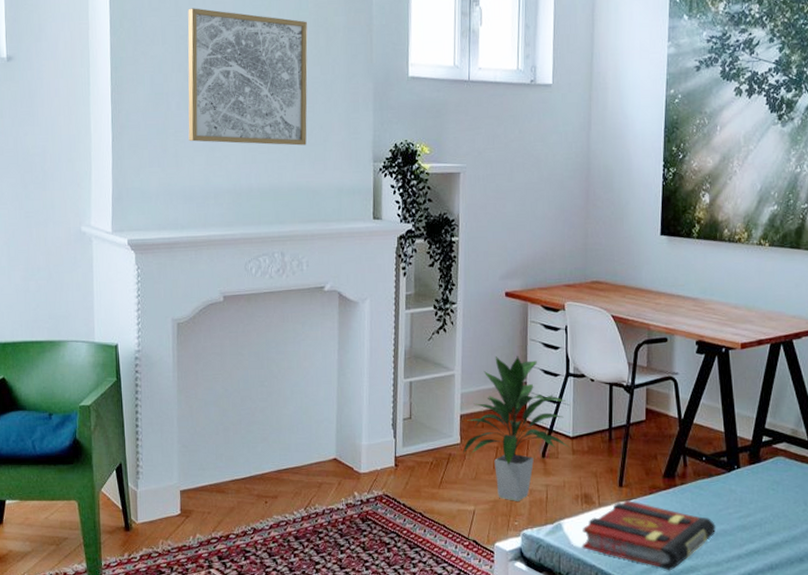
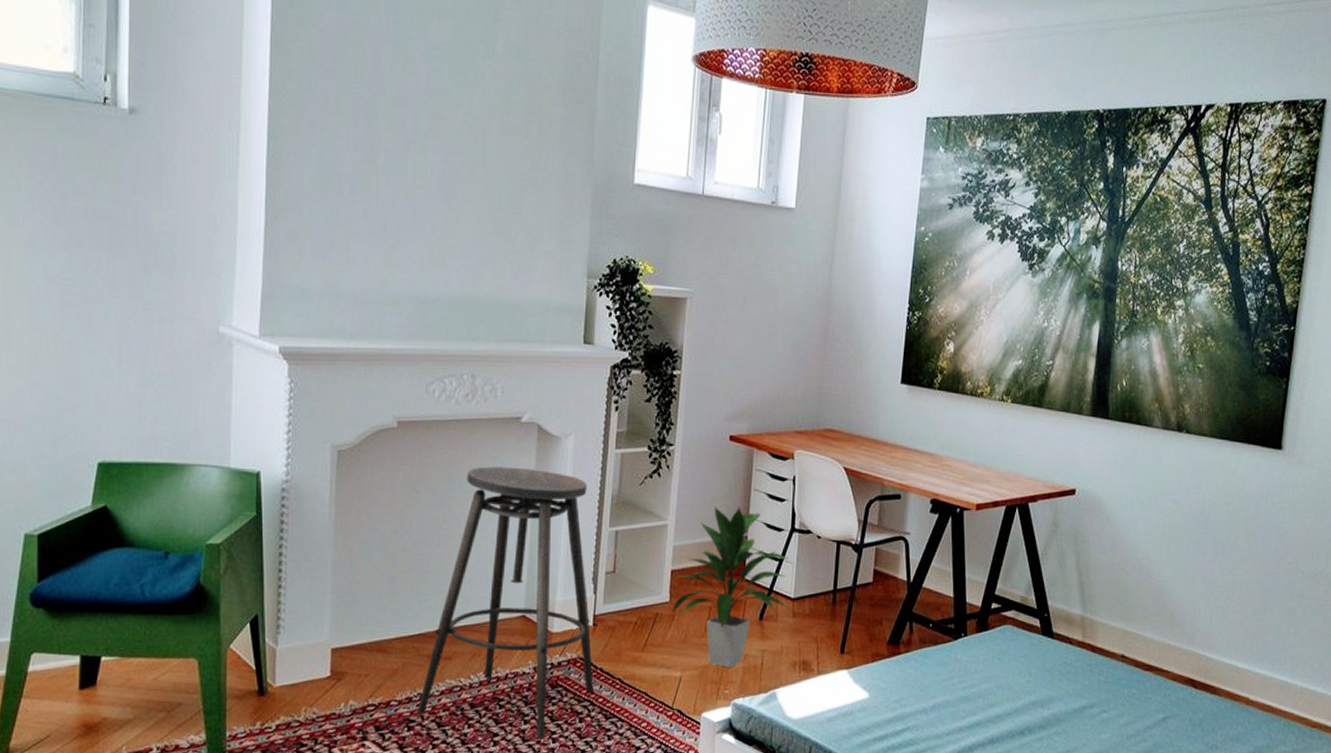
wall art: present [188,8,308,146] -> none [364,75,519,252]
stool: none [251,330,400,567] -> present [416,466,595,739]
book: present [582,500,717,571] -> none [797,668,939,744]

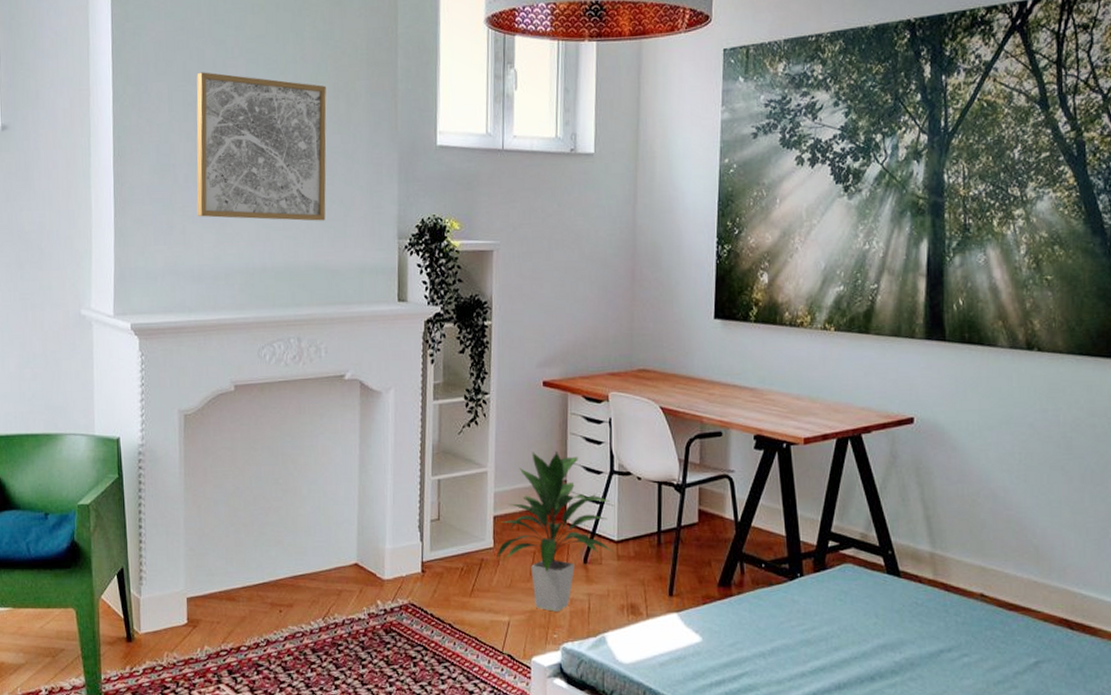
wall art: none [364,75,519,252] -> present [196,72,327,221]
stool: present [416,466,595,739] -> none [264,422,427,683]

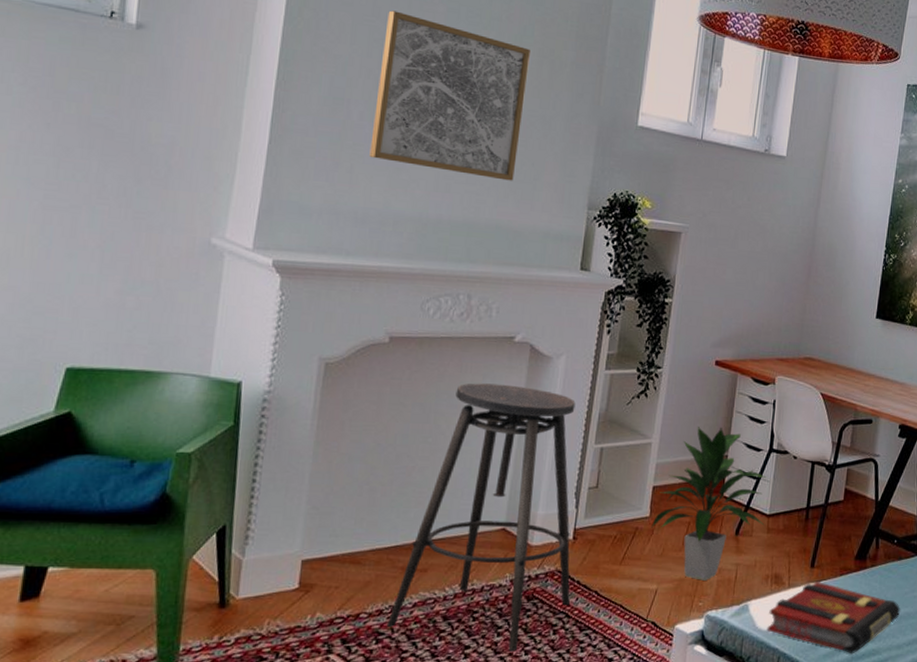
stool: none [264,422,427,683] -> present [386,383,576,652]
book: none [628,611,778,690] -> present [766,582,901,655]

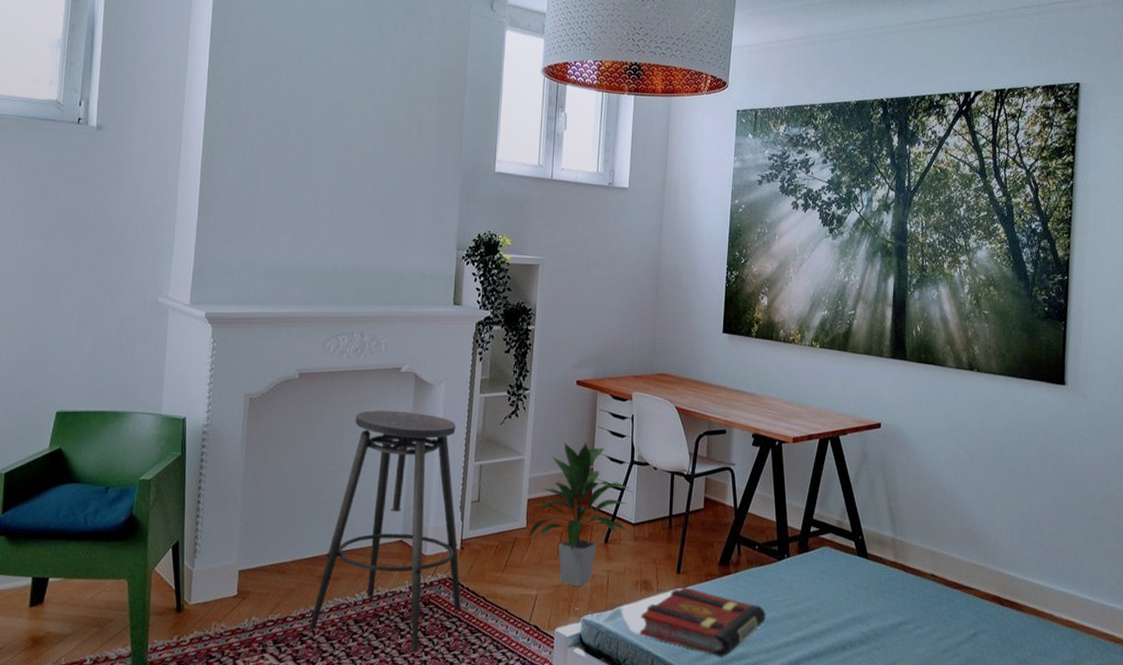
wall art: present [369,10,531,181] -> none [276,93,402,230]

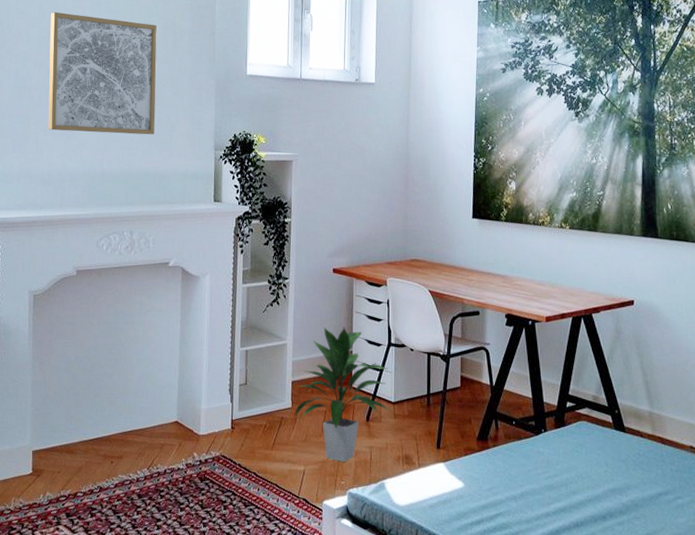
wall art: none [276,93,402,230] -> present [48,12,158,135]
stool: present [309,410,462,652] -> none [97,302,235,524]
book: present [639,587,767,658] -> none [403,461,527,528]

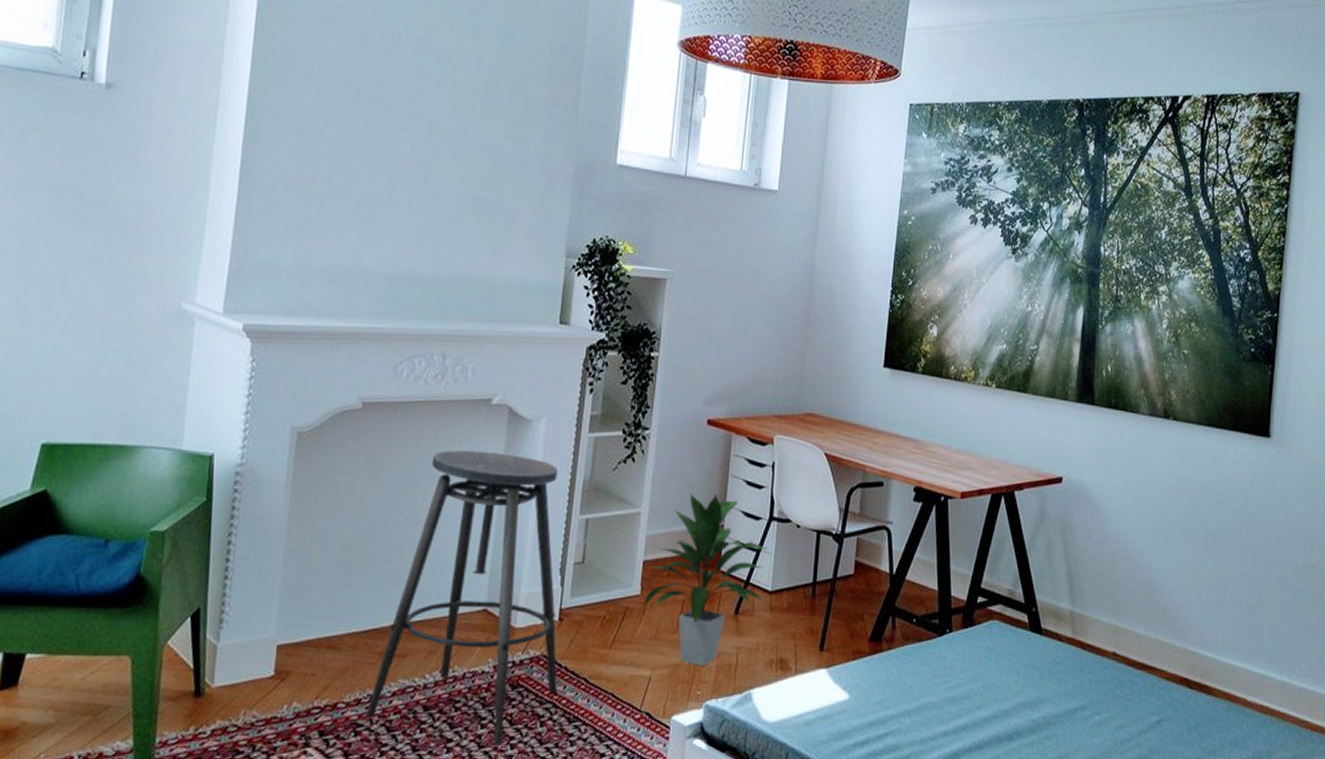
wall art: present [48,12,158,135] -> none [338,54,503,230]
stool: none [97,302,235,524] -> present [365,450,558,745]

